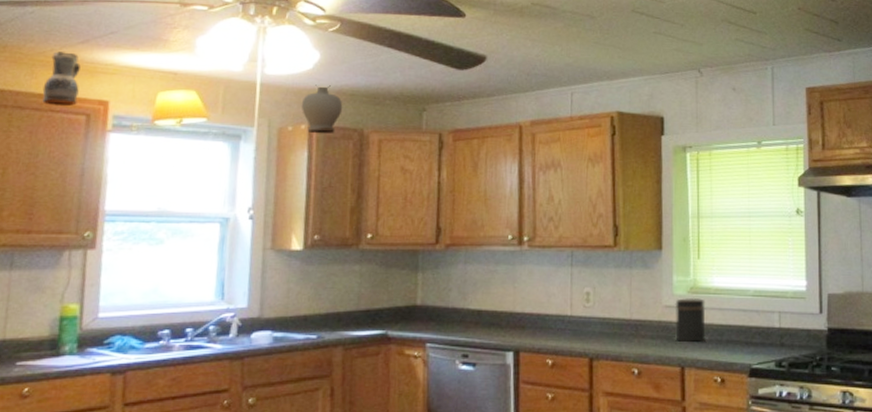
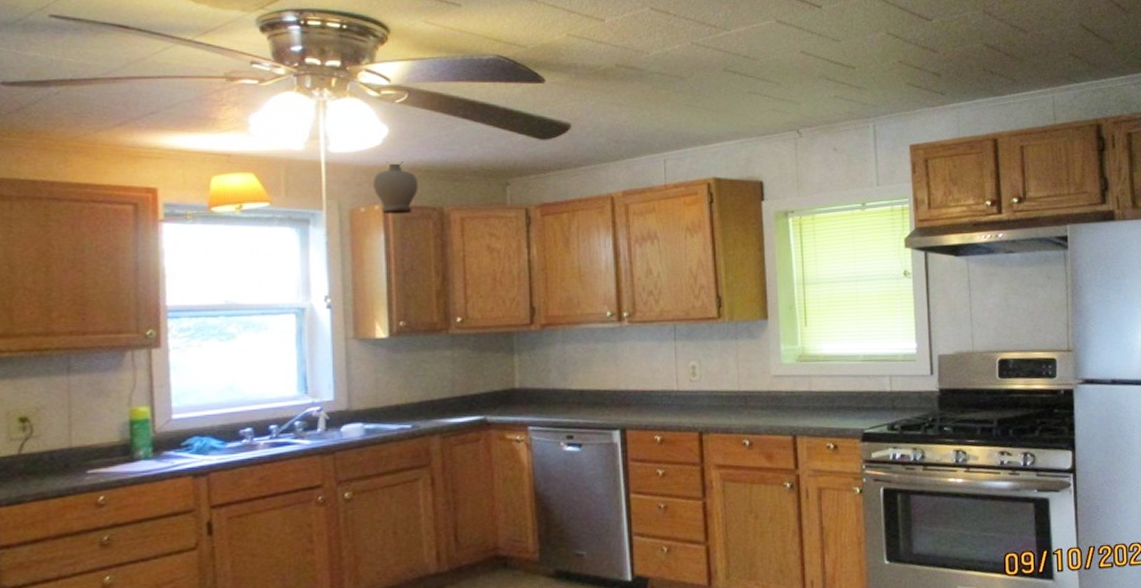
ceramic jug: present [42,51,81,107] -> none [80,136,122,196]
cylinder: present [675,298,706,342] -> none [783,366,816,411]

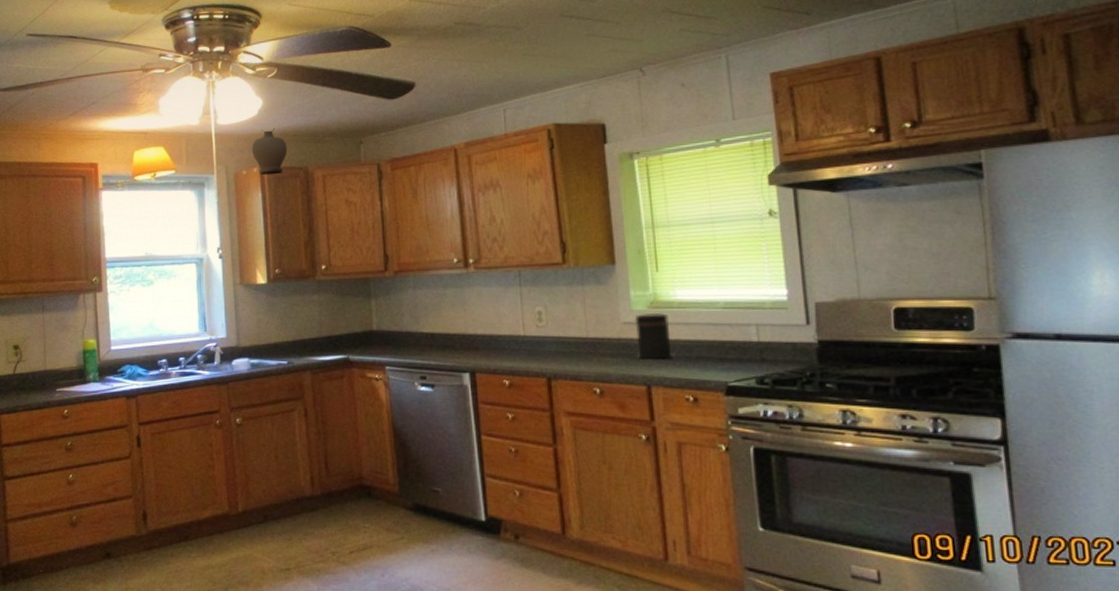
cylinder: none [783,366,816,411] -> present [634,313,672,359]

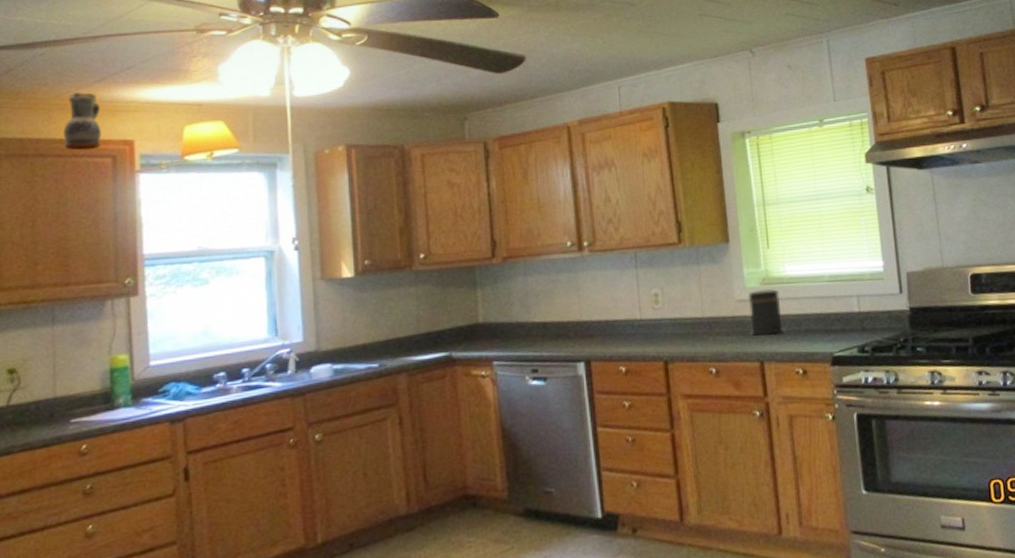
ceramic jug: none [48,124,74,172] -> present [63,92,101,151]
decorative vase: present [251,128,288,176] -> none [335,102,380,155]

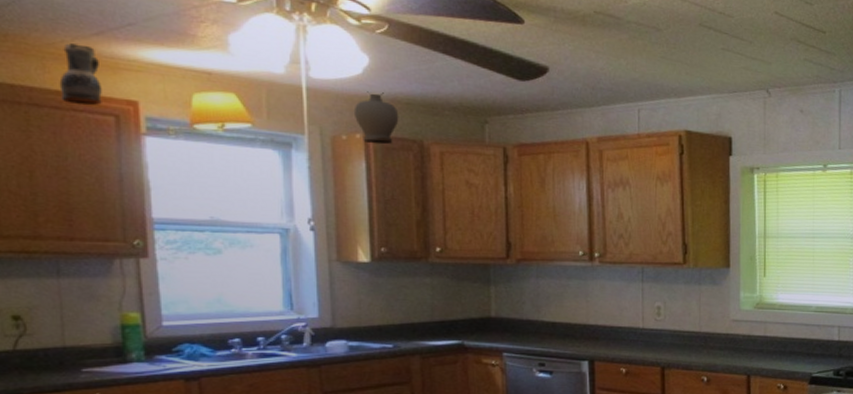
decorative vase: none [335,102,380,155] -> present [353,91,399,145]
cylinder: present [748,289,783,336] -> none [741,313,771,353]

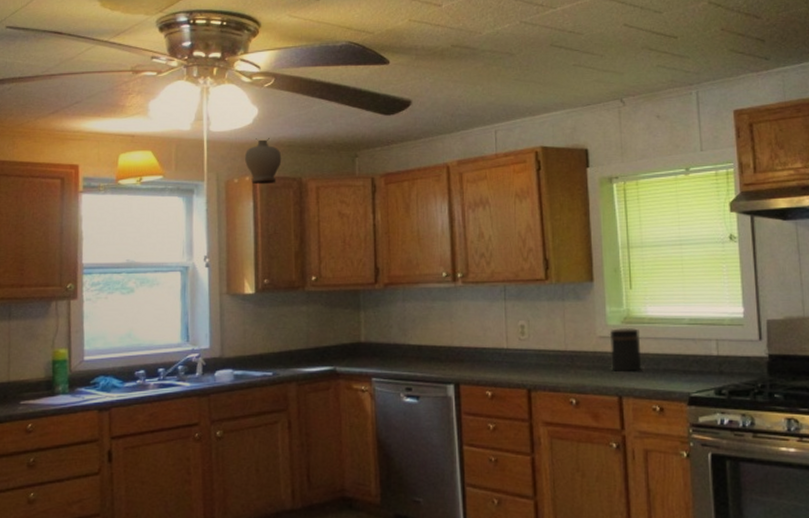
ceramic jug: present [59,43,102,106] -> none [23,123,53,172]
cylinder: none [741,313,771,353] -> present [609,328,642,371]

